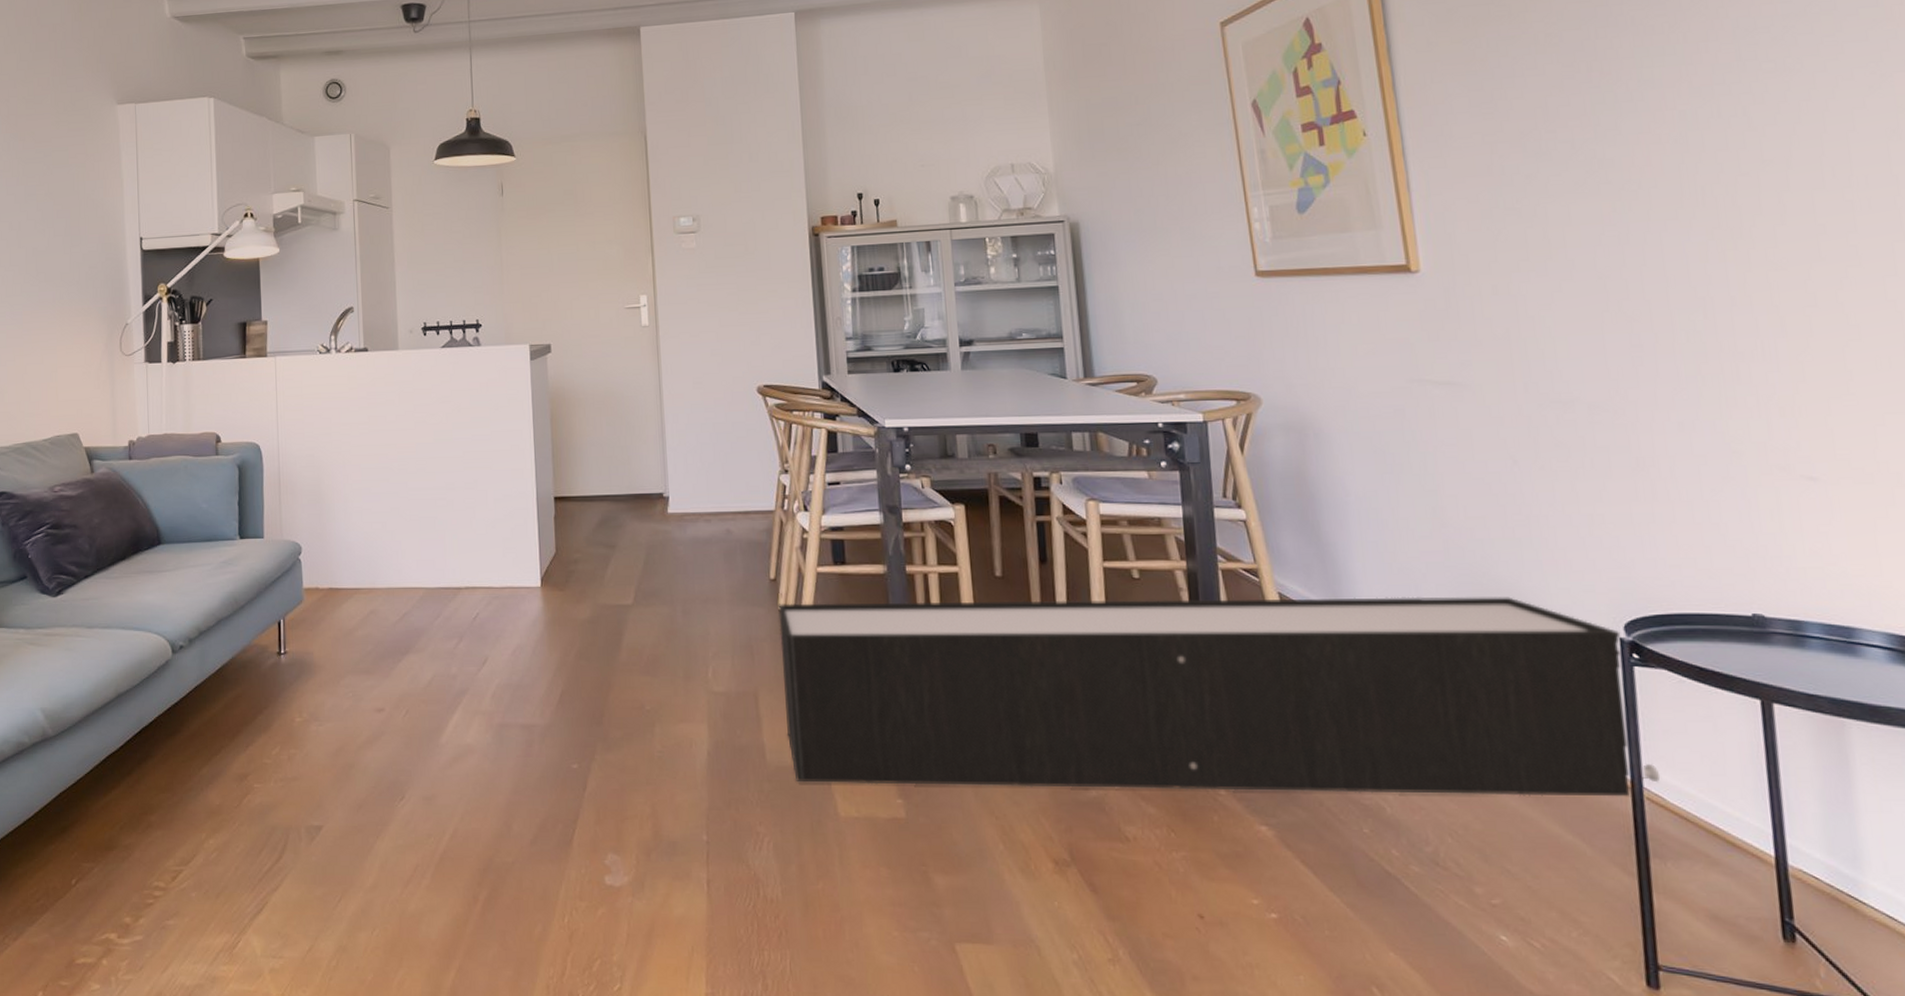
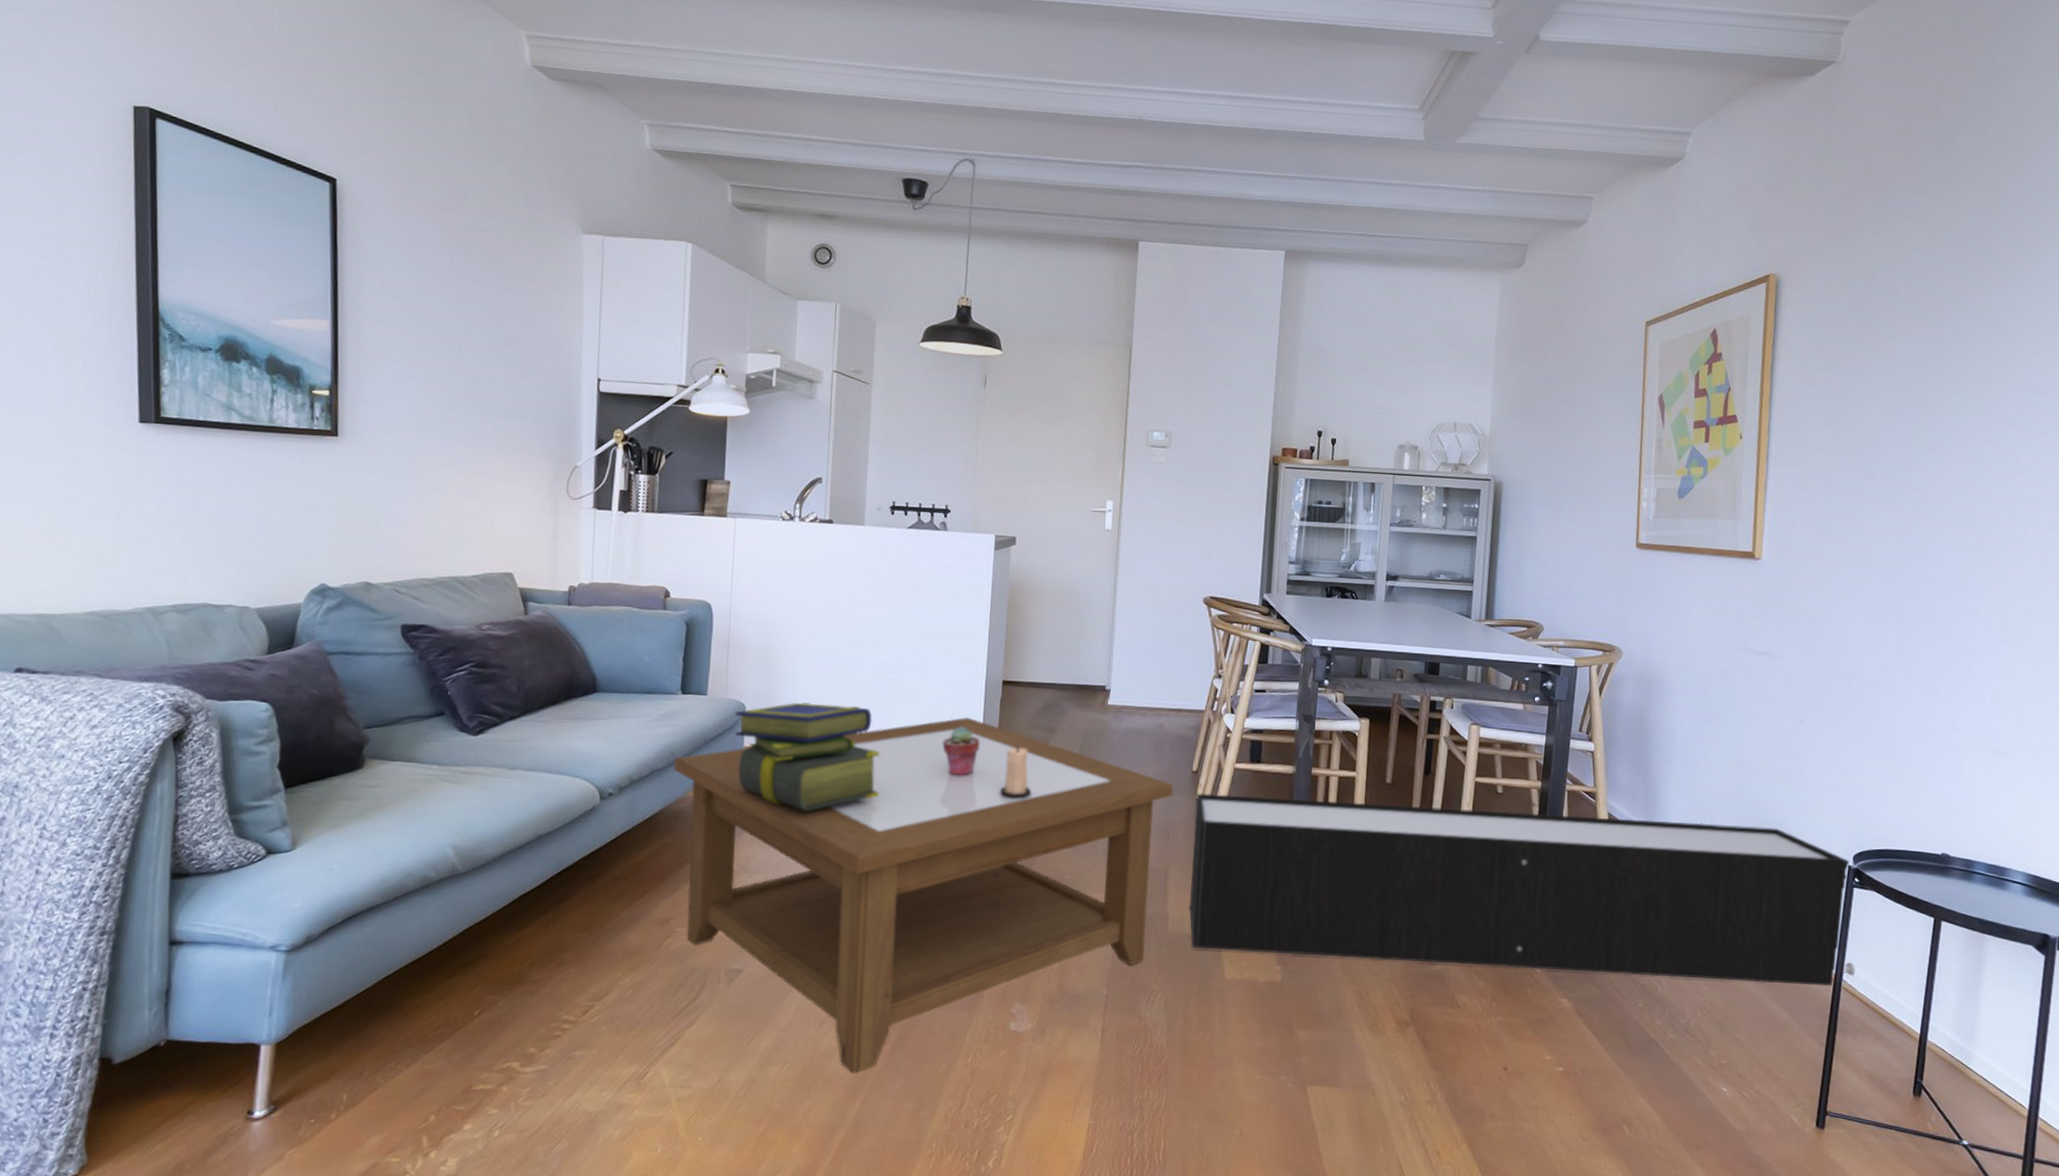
coffee table: none [238,539,752,939] -> present [673,717,1174,1074]
stack of books: none [292,537,442,652] -> present [735,702,880,811]
potted succulent: none [499,550,538,603] -> present [942,727,980,776]
candle: none [565,565,598,625] -> present [1000,745,1032,800]

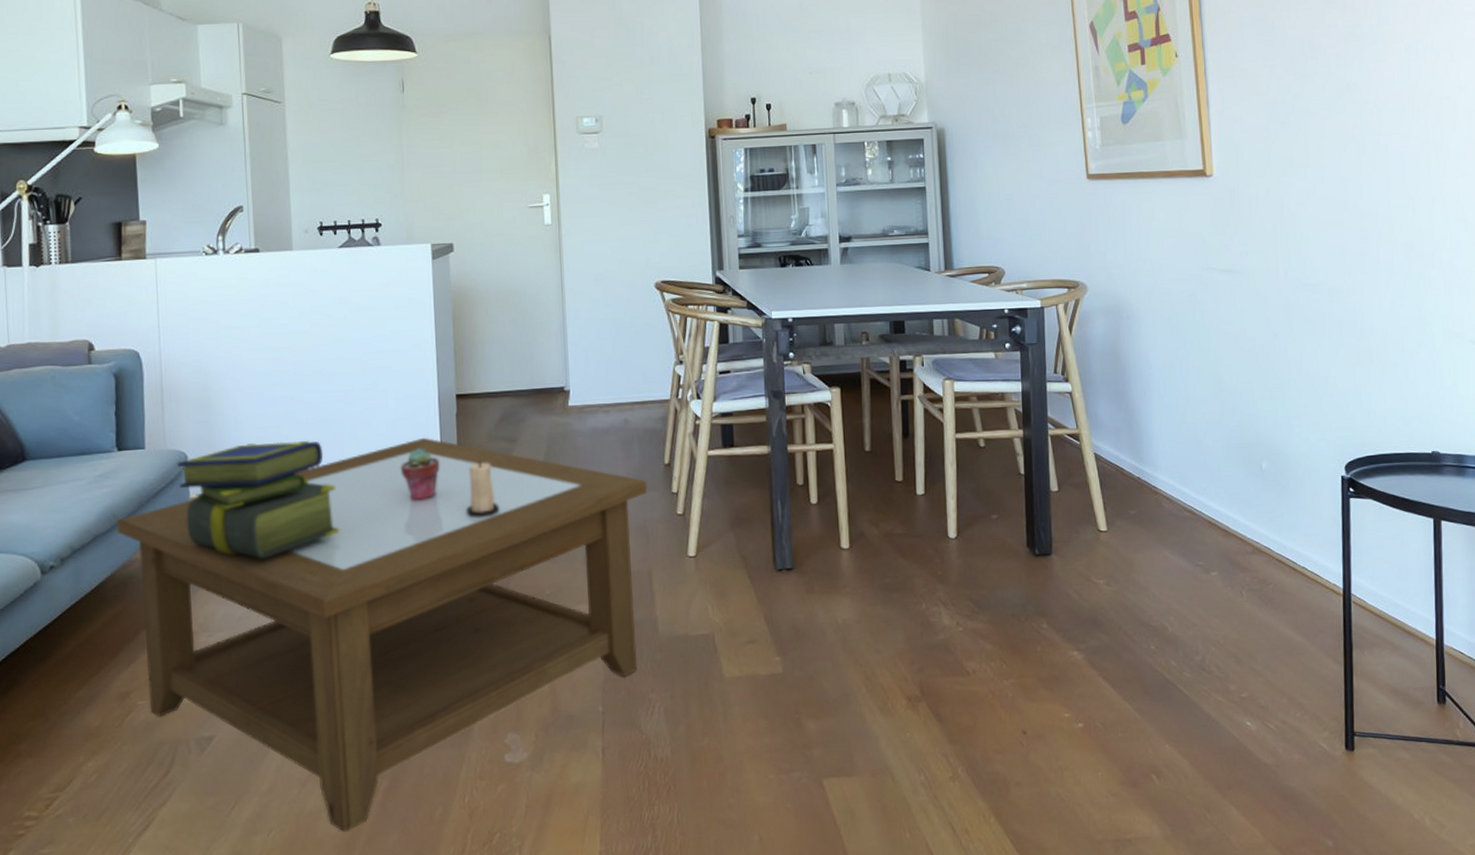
cabinet: present [1189,793,1856,987] -> none [671,447,1364,650]

